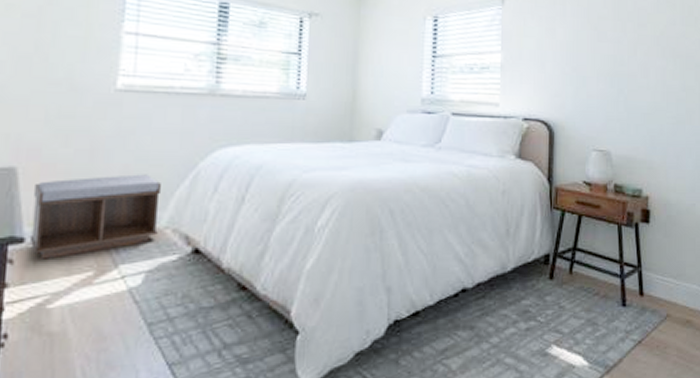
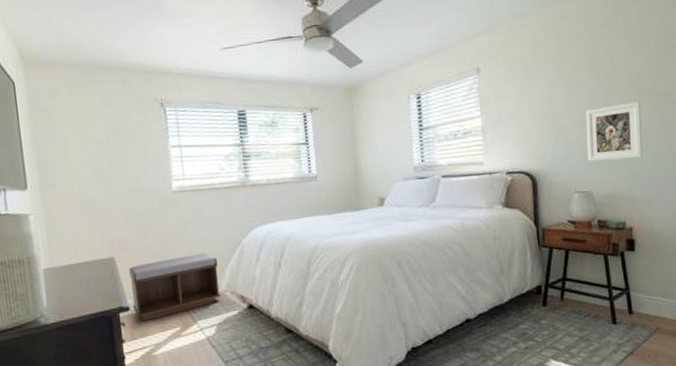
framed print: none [608,60,664,120] -> present [586,101,643,162]

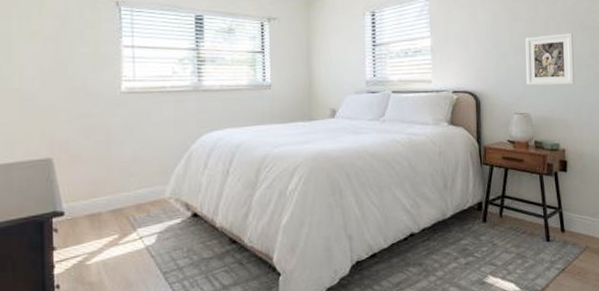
bench: present [128,253,221,321] -> none [66,157,164,228]

